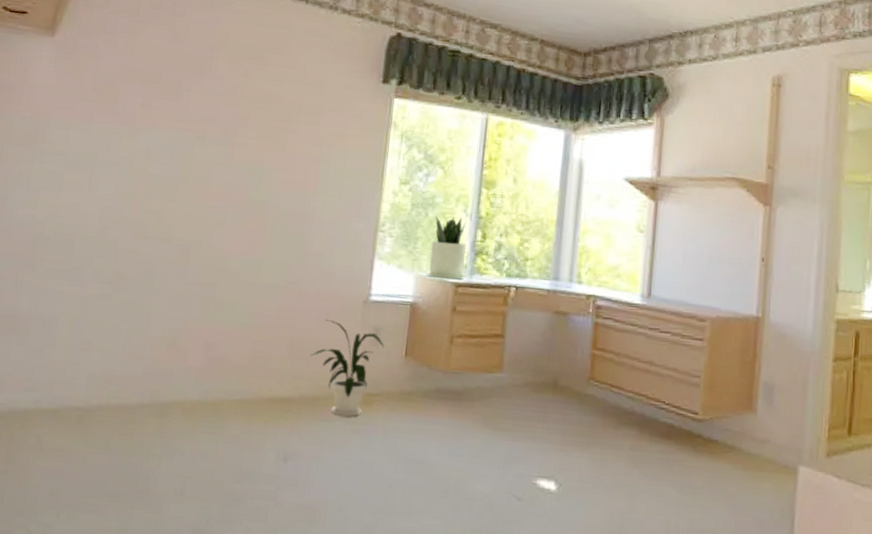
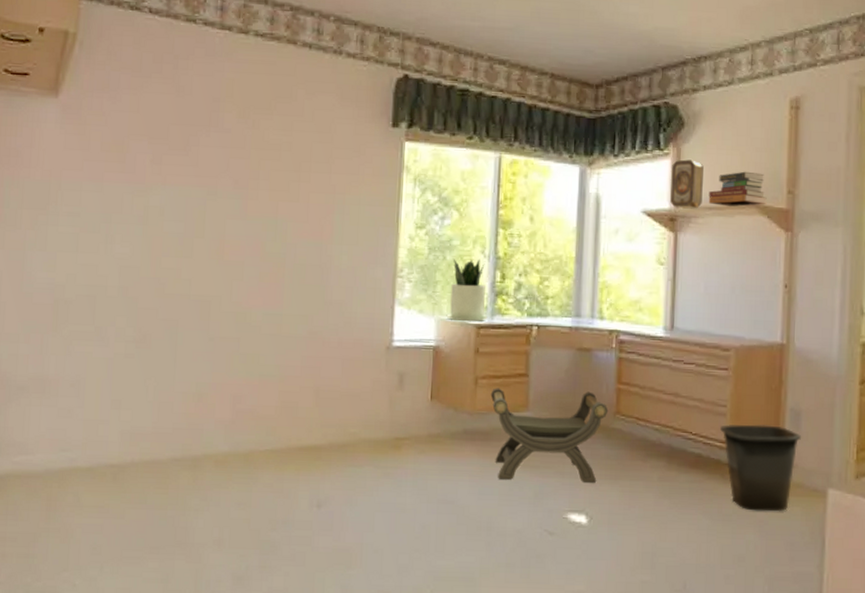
house plant: present [311,319,384,418] -> none [337,366,409,462]
stool: none [465,347,583,449] -> present [490,388,609,483]
decorative box: none [652,129,686,179] -> present [670,159,704,209]
books: none [689,144,747,179] -> present [708,171,767,207]
waste bin: none [692,395,774,487] -> present [719,424,801,512]

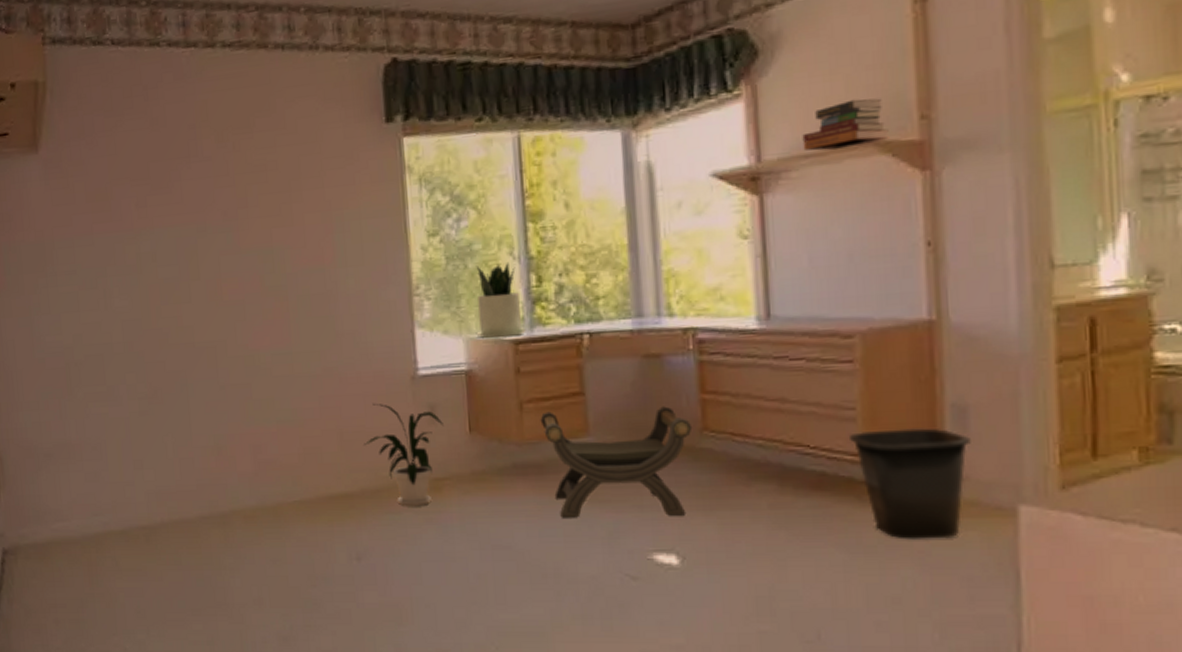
house plant: none [337,366,409,462] -> present [364,403,444,507]
decorative box: present [670,159,704,209] -> none [746,97,794,163]

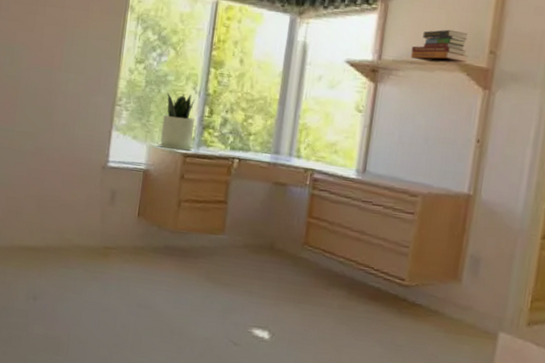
house plant: present [364,403,444,507] -> none [56,181,120,266]
stool: present [540,406,693,518] -> none [190,211,298,304]
waste bin: present [848,428,971,539] -> none [400,264,478,348]

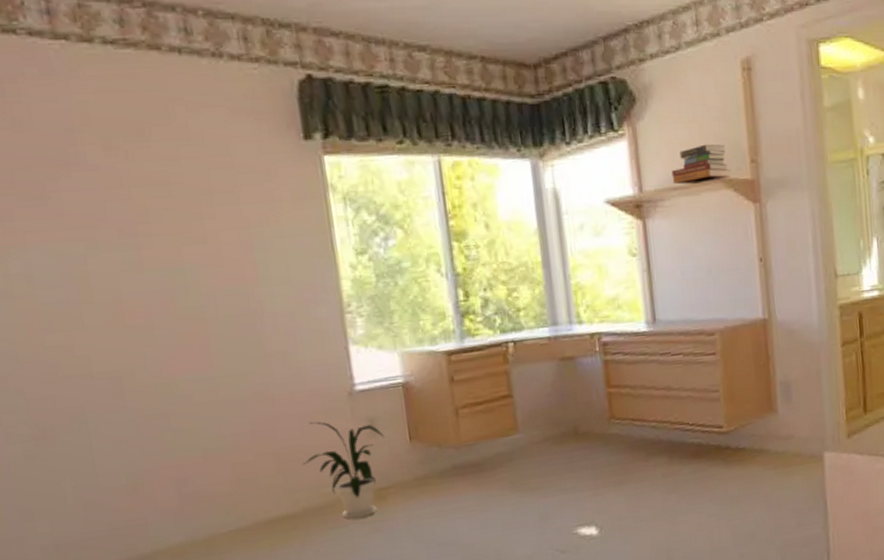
house plant: none [56,181,120,266] -> present [303,421,384,520]
planter: present [157,92,196,151] -> none [406,278,457,351]

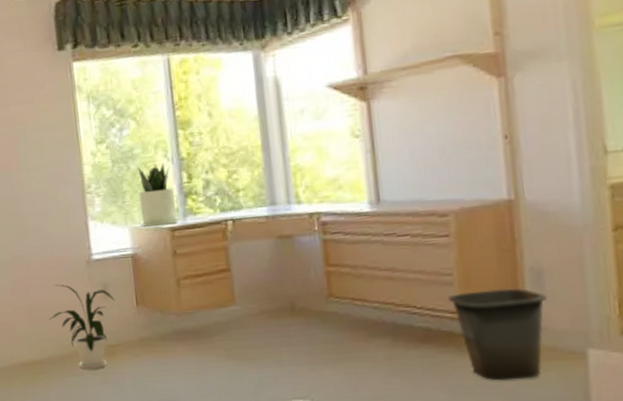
planter: none [406,278,457,351] -> present [137,162,180,227]
books: present [671,144,731,185] -> none [400,19,470,64]
waste bin: none [715,401,794,488] -> present [447,288,547,381]

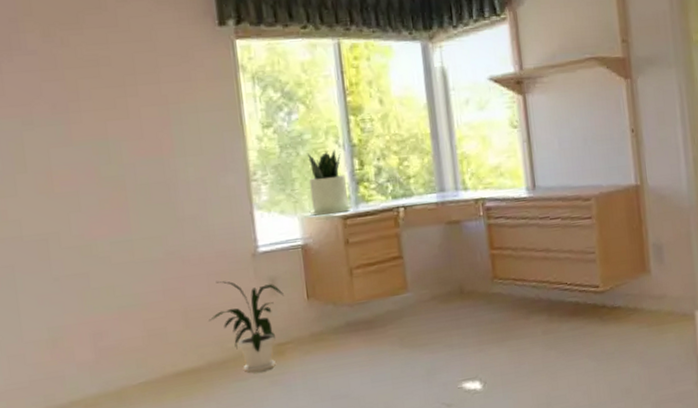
waste bin: present [447,288,547,381] -> none [591,262,666,345]

